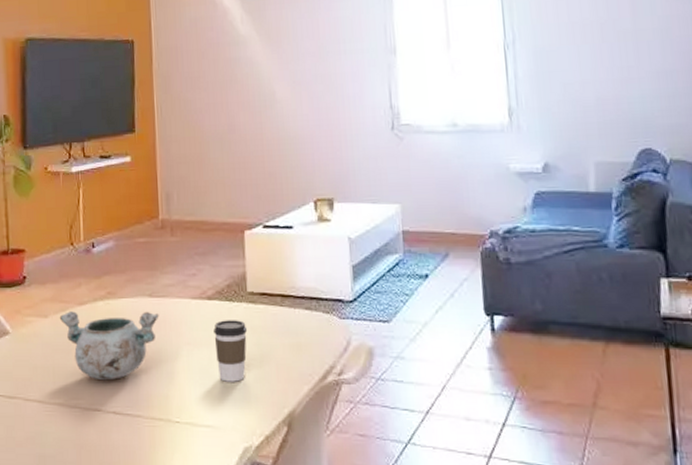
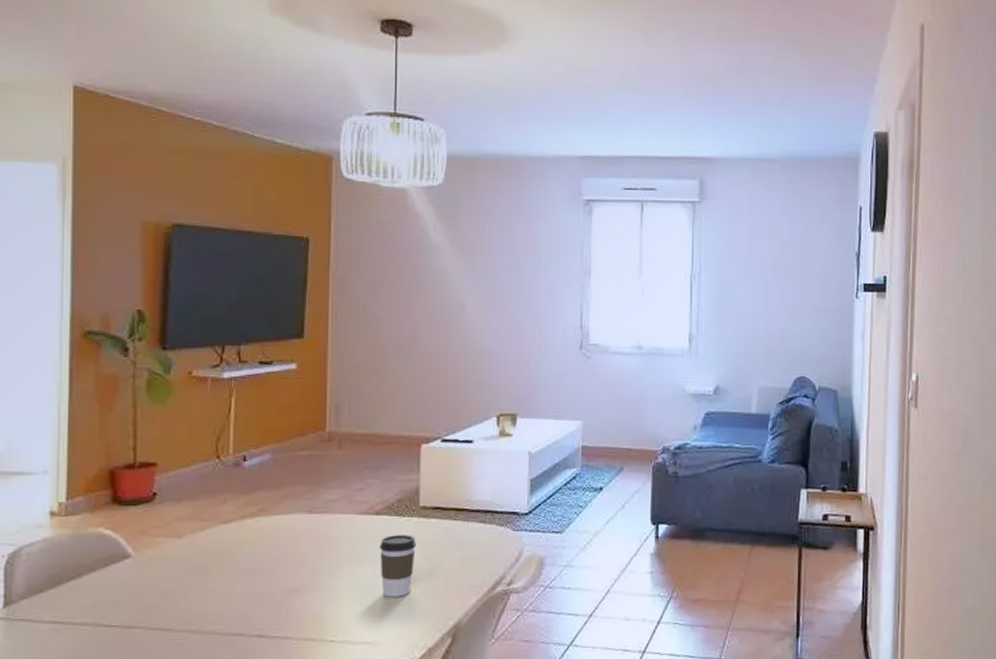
decorative bowl: present [59,311,159,381] -> none [197,528,319,603]

